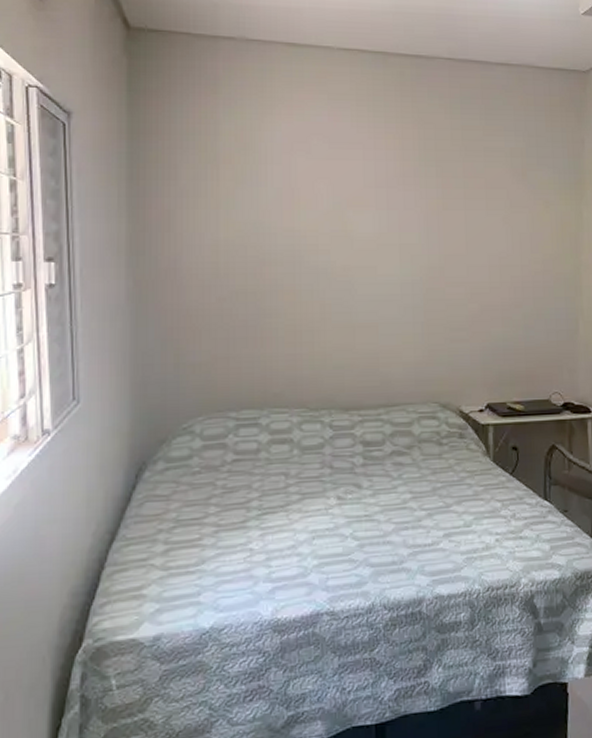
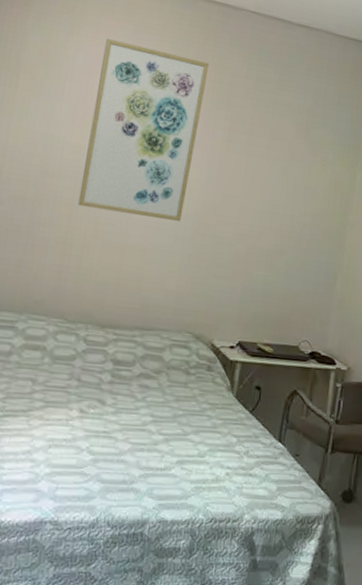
wall art: none [300,113,411,291] -> present [78,38,209,222]

